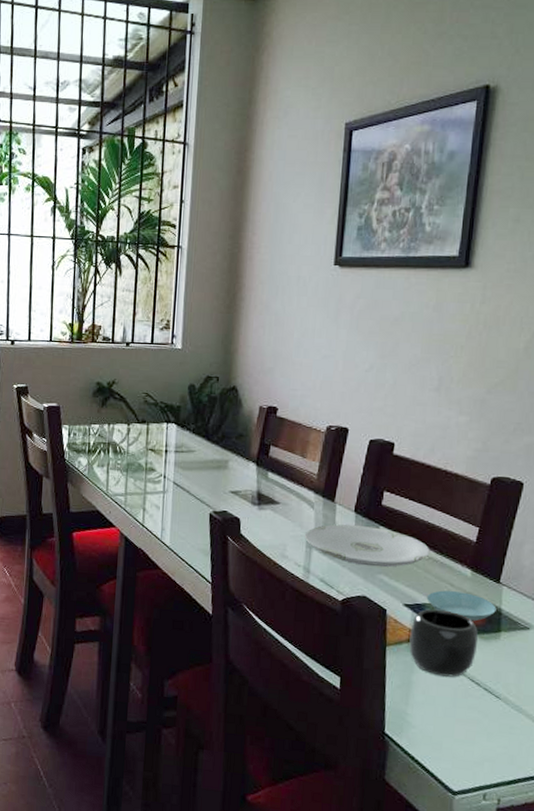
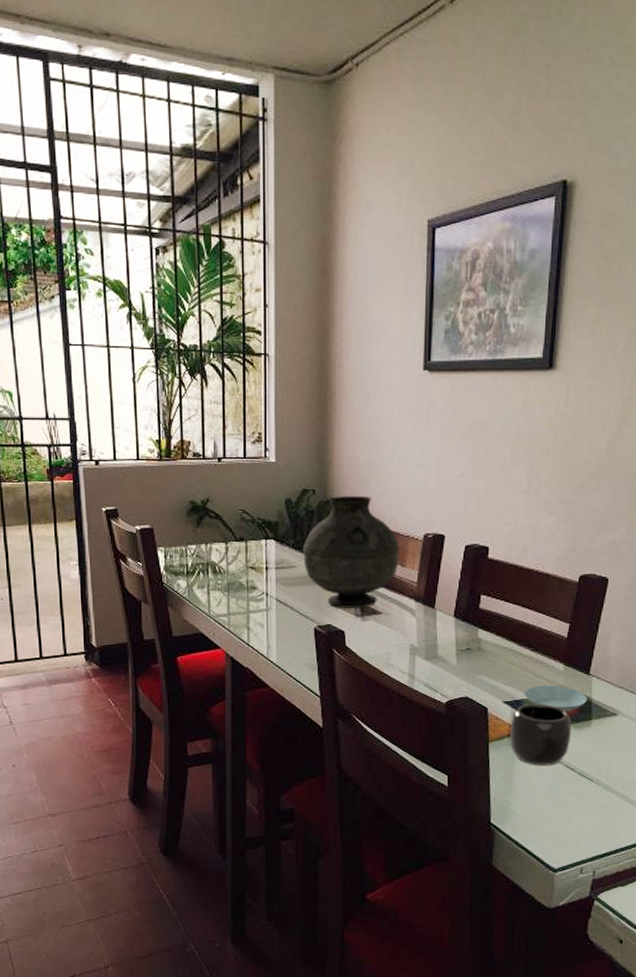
vase: none [202,384,302,497] -> present [302,495,401,608]
plate: present [305,524,430,567] -> none [408,630,526,668]

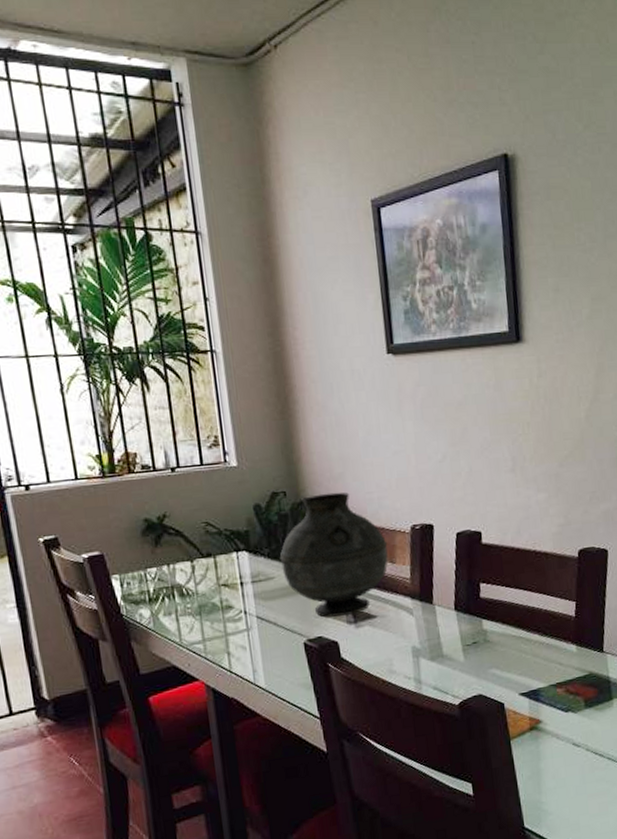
mug: present [510,704,571,765] -> none [530,690,595,757]
saucer: present [524,686,587,712] -> none [539,668,605,696]

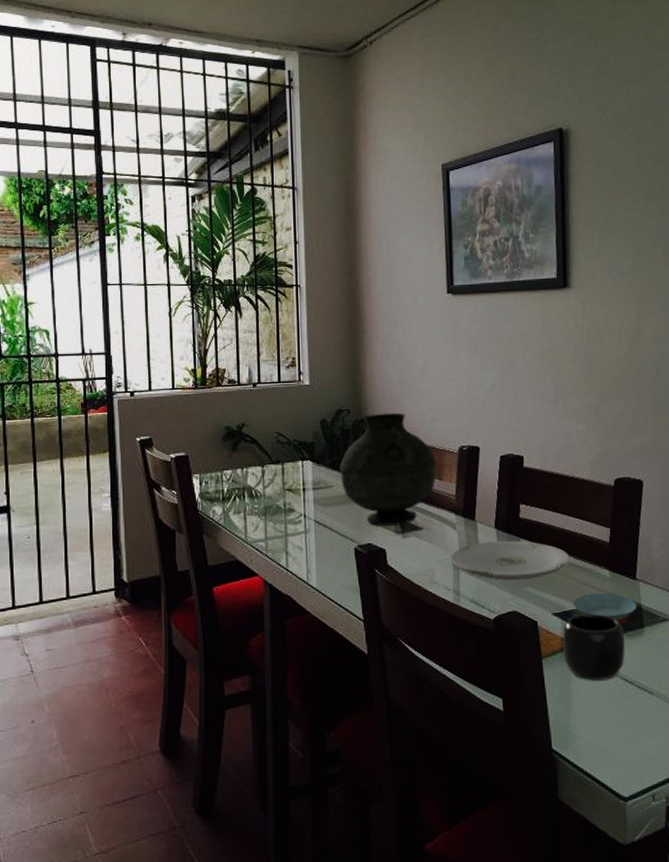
plate: none [409,621,535,664] -> present [451,540,570,581]
mug: none [530,690,595,757] -> present [562,613,625,681]
saucer: none [539,668,605,696] -> present [572,593,637,621]

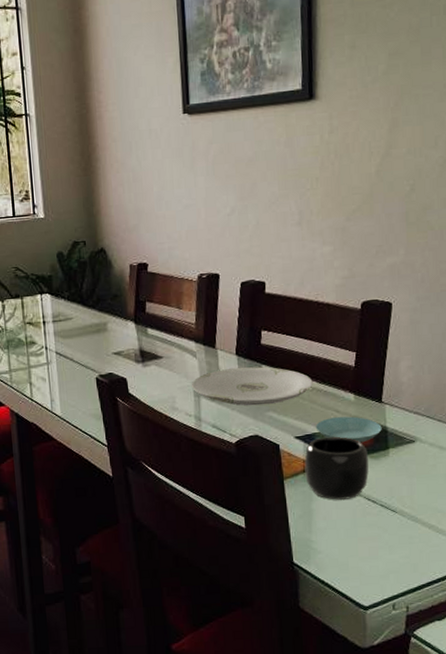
vase: present [339,412,437,526] -> none [77,242,176,356]

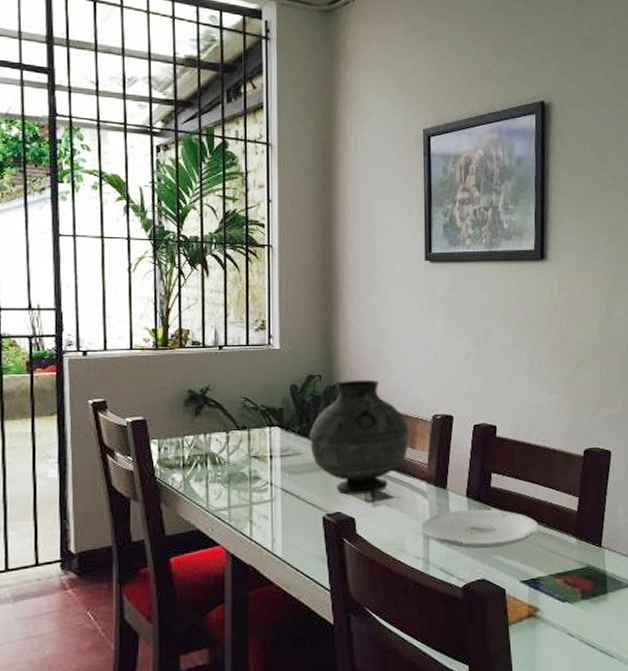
vase: none [77,242,176,356] -> present [309,379,410,494]
mug: present [304,436,369,500] -> none [529,580,589,646]
saucer: present [315,416,382,443] -> none [540,560,602,587]

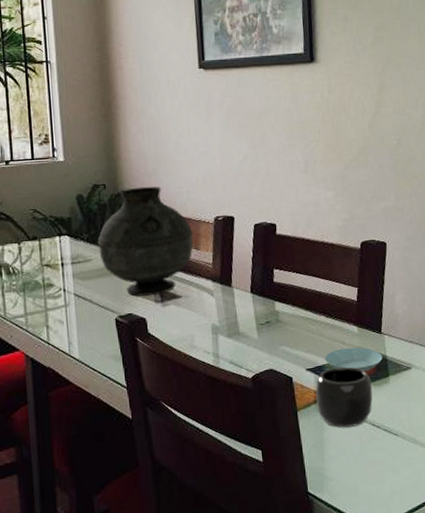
plate: present [422,509,539,549] -> none [210,303,321,341]
mug: none [529,580,589,646] -> present [315,367,373,428]
saucer: none [540,560,602,587] -> present [324,347,383,372]

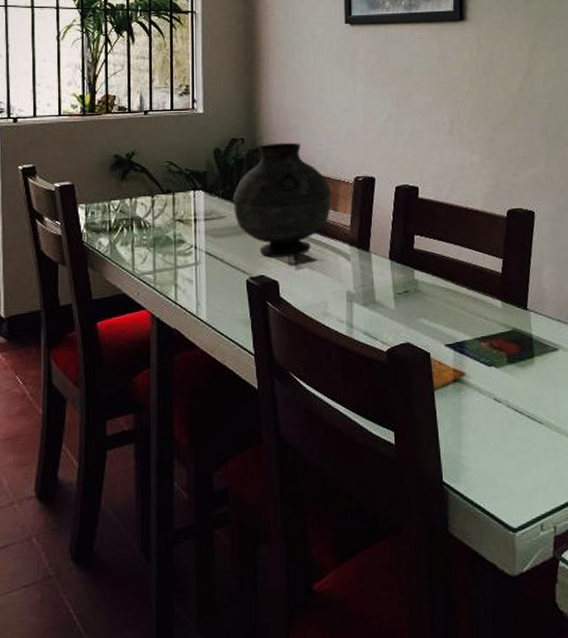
mug: present [315,367,373,428] -> none [454,344,516,412]
saucer: present [324,347,383,372] -> none [465,323,528,351]

